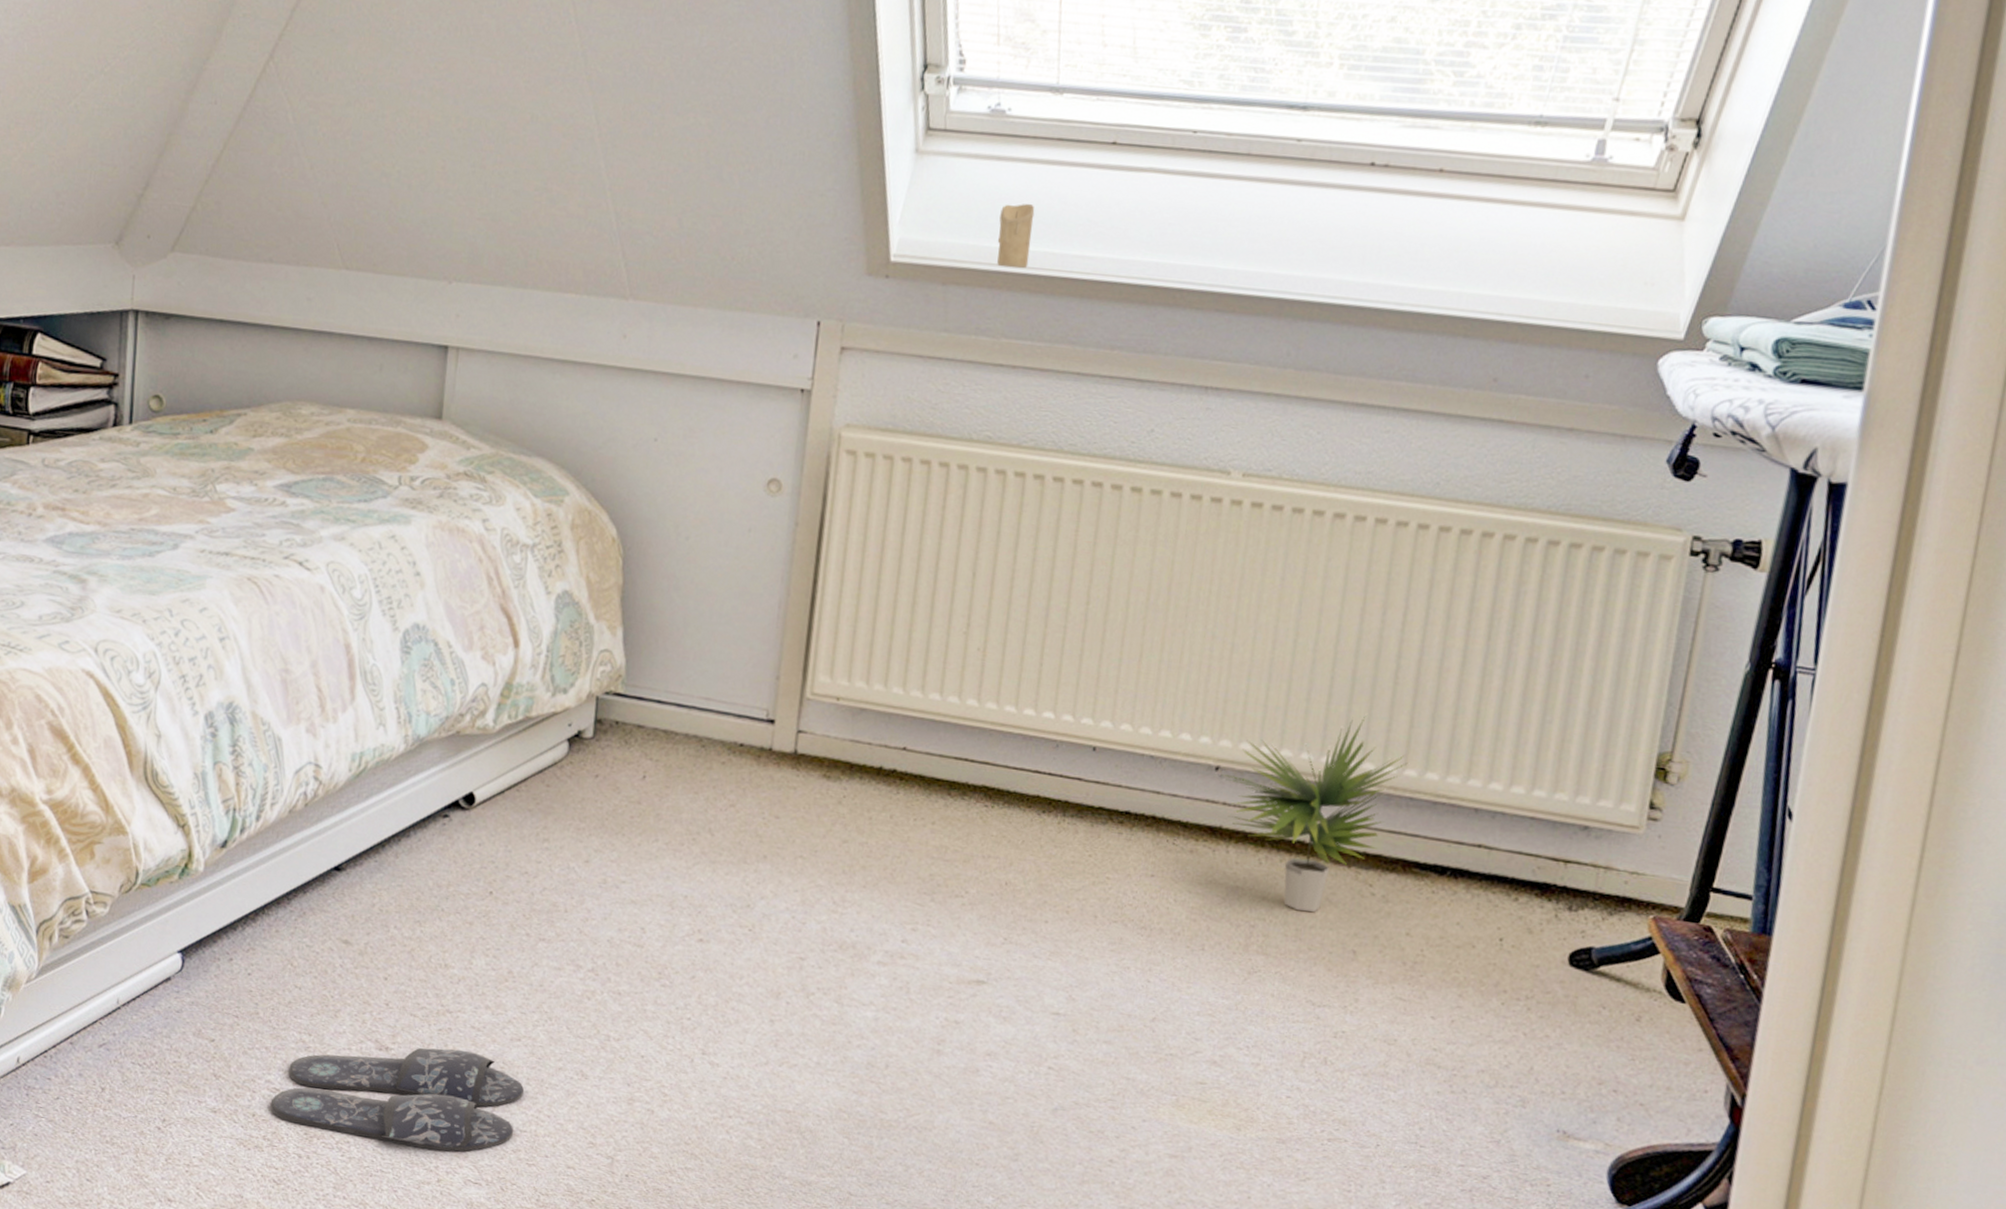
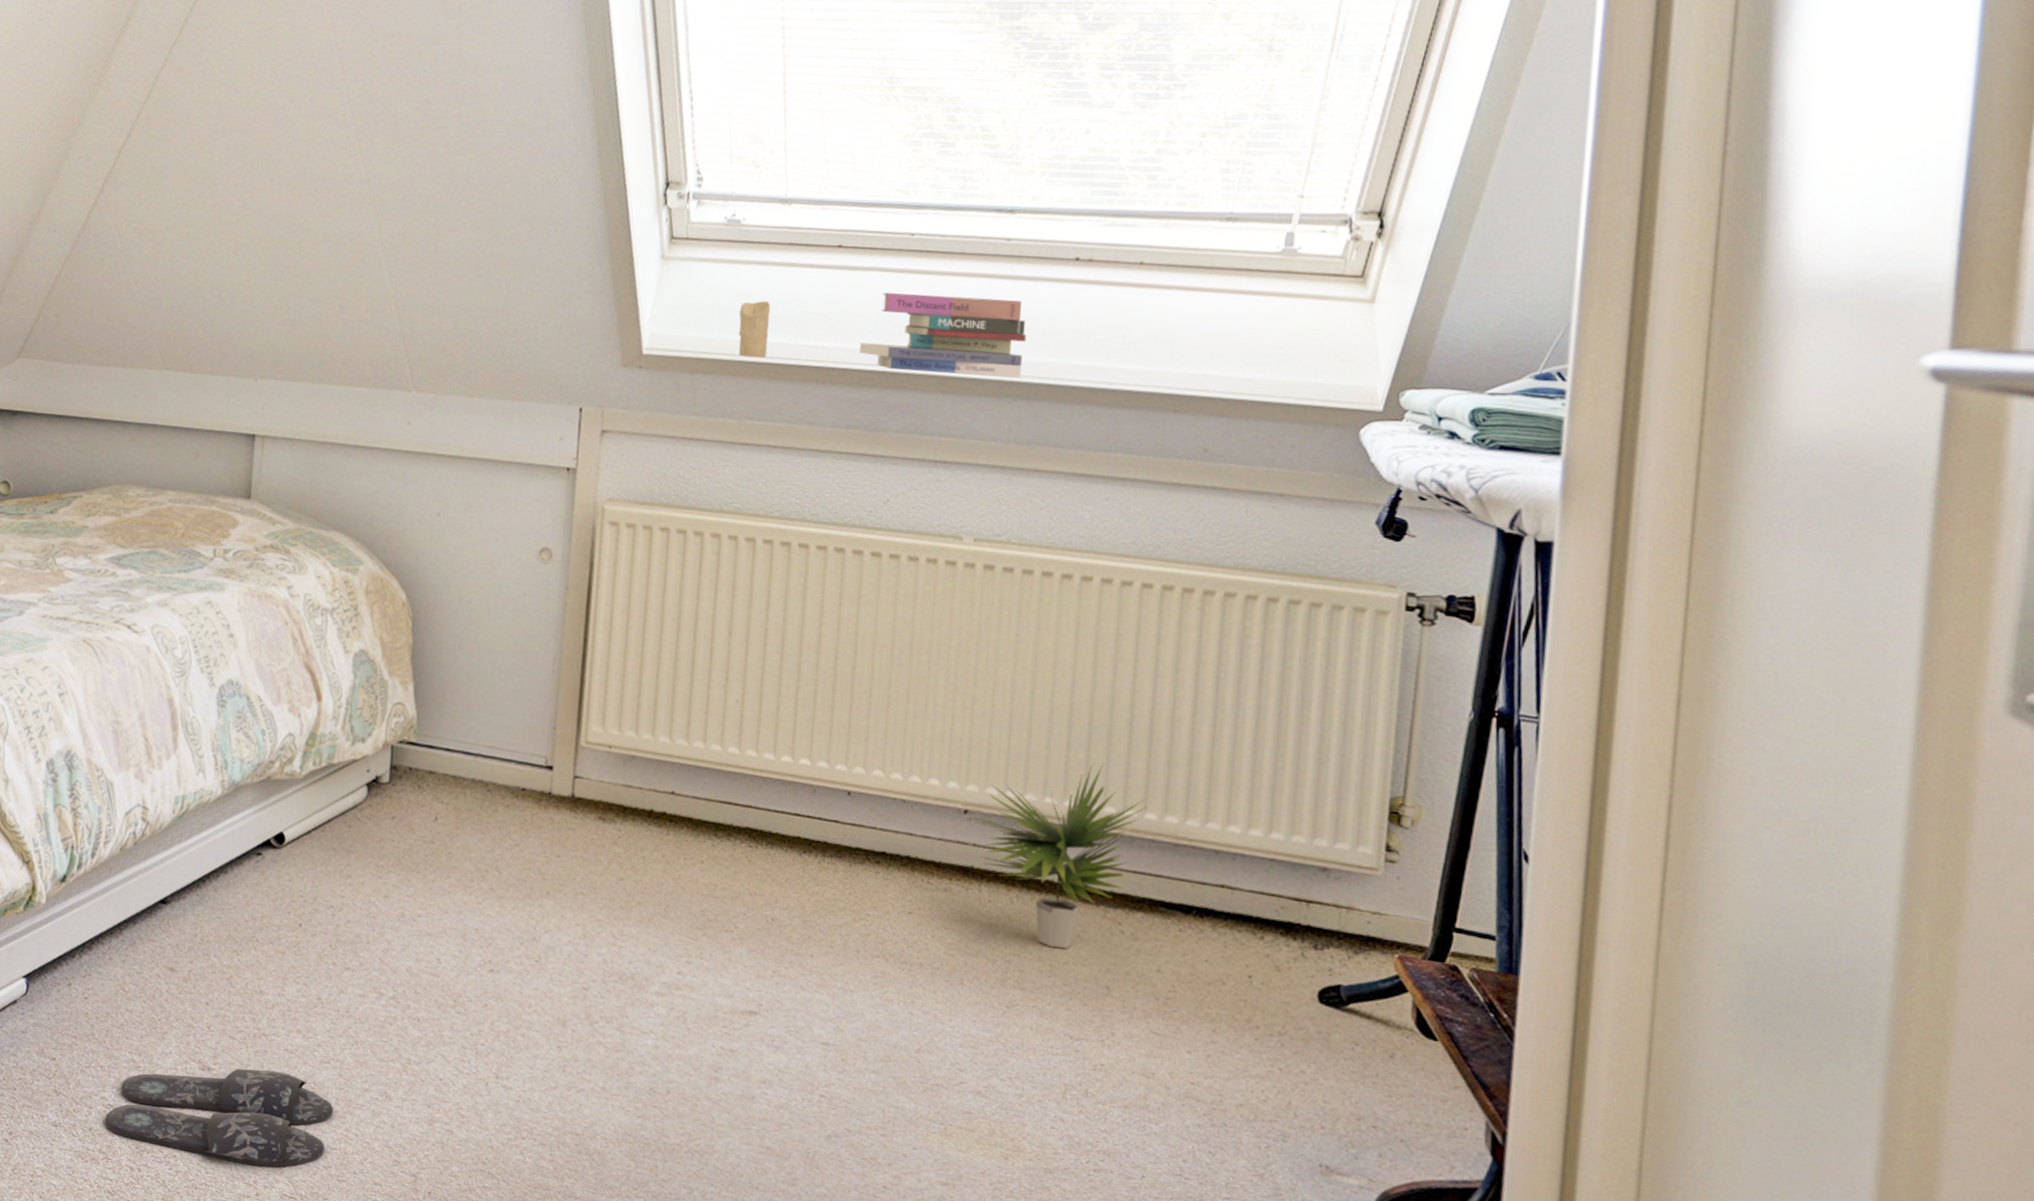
books: none [1130,197,1313,297] -> present [859,292,1027,378]

